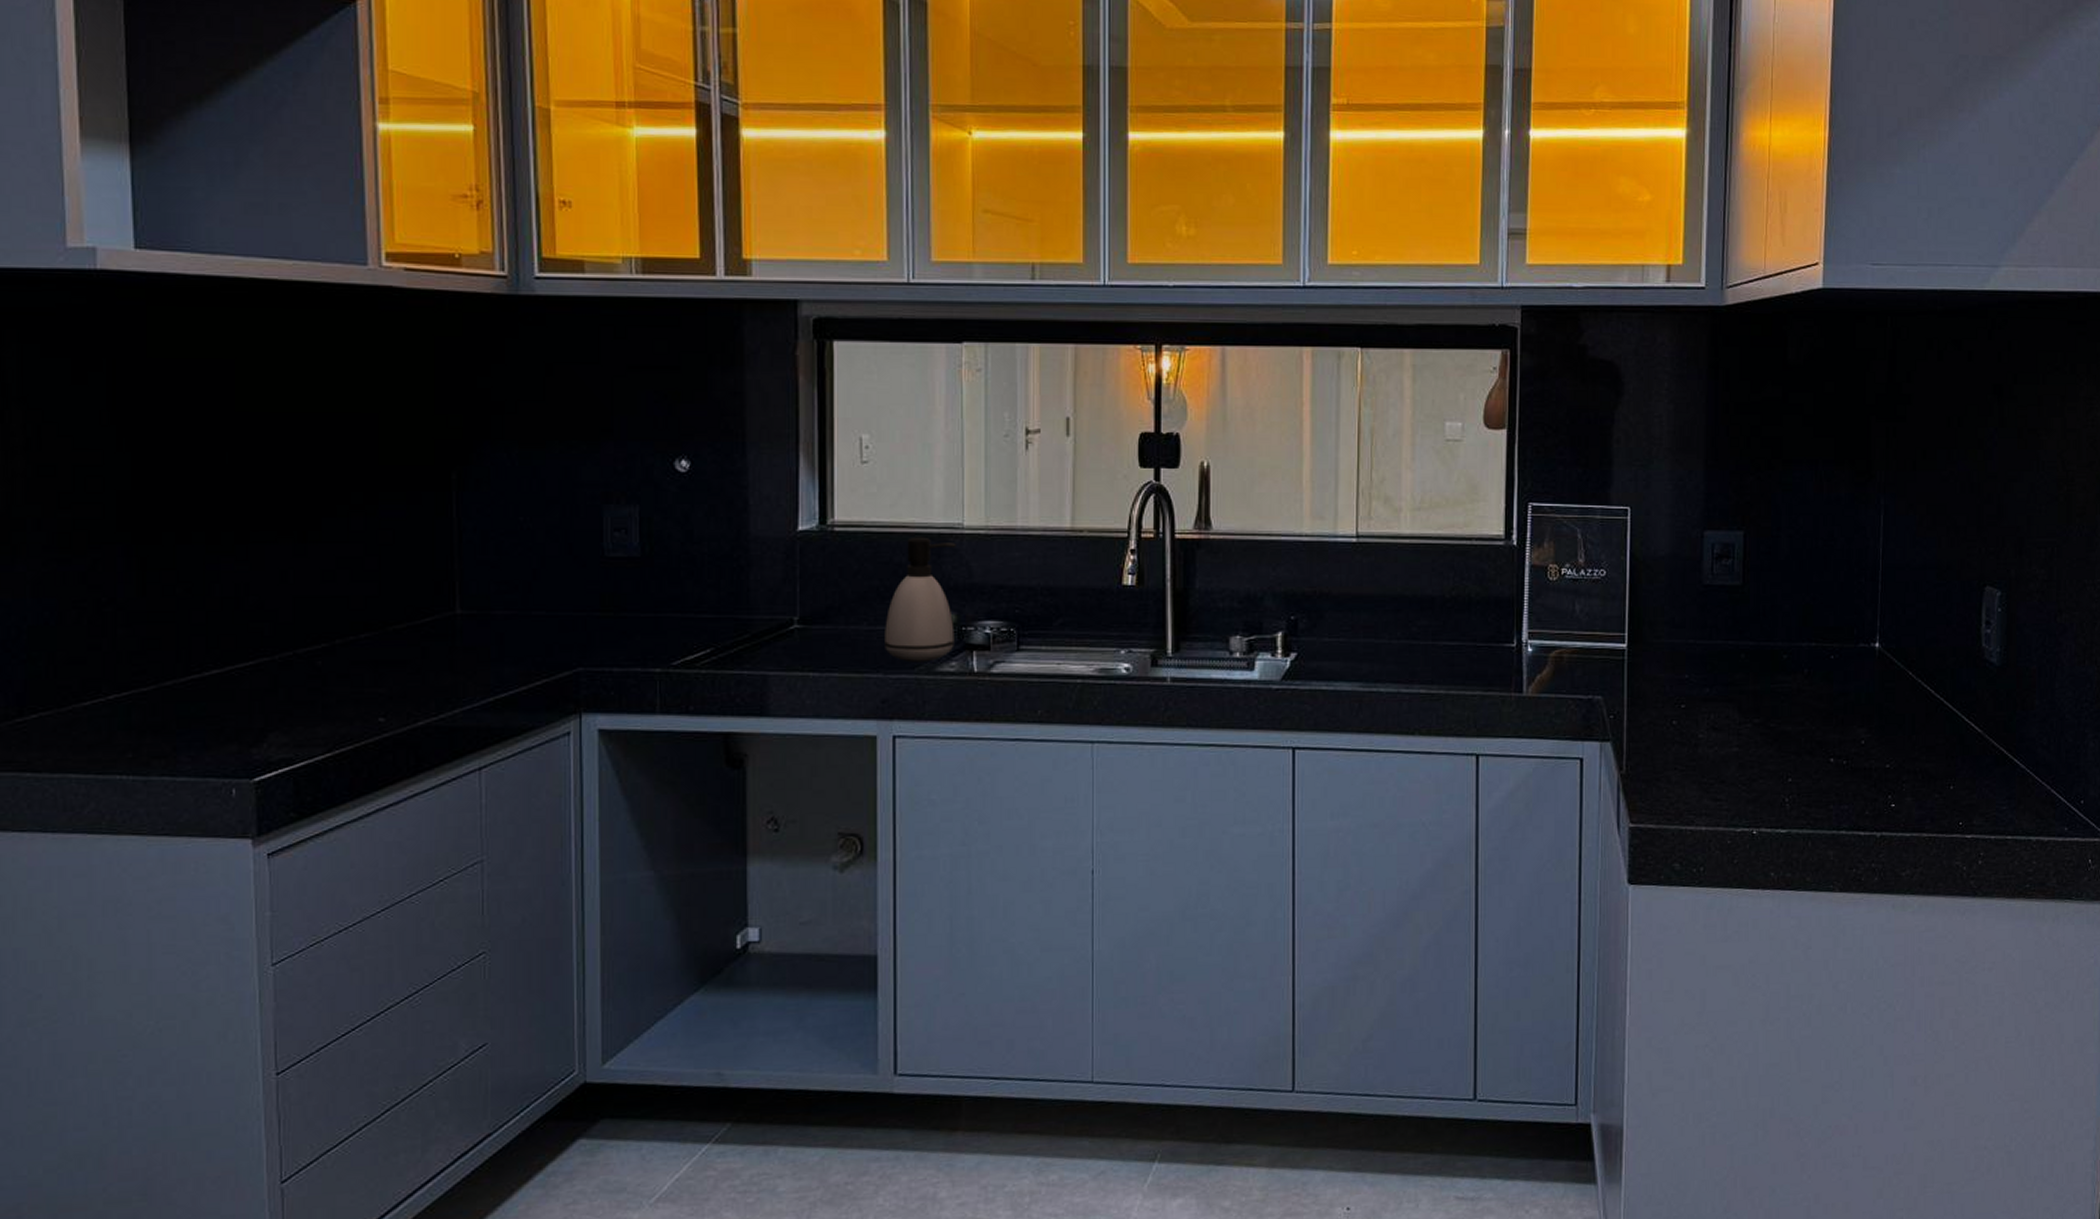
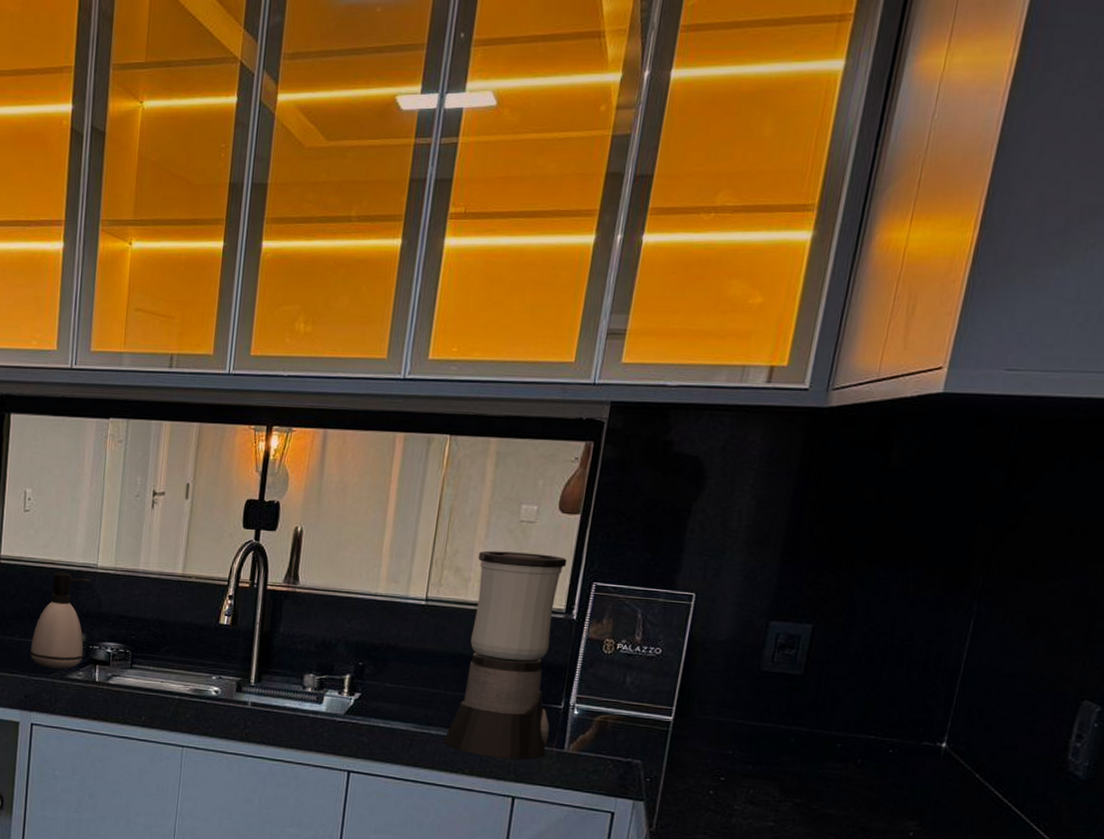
blender: none [1394,475,1505,712] -> present [443,550,568,760]

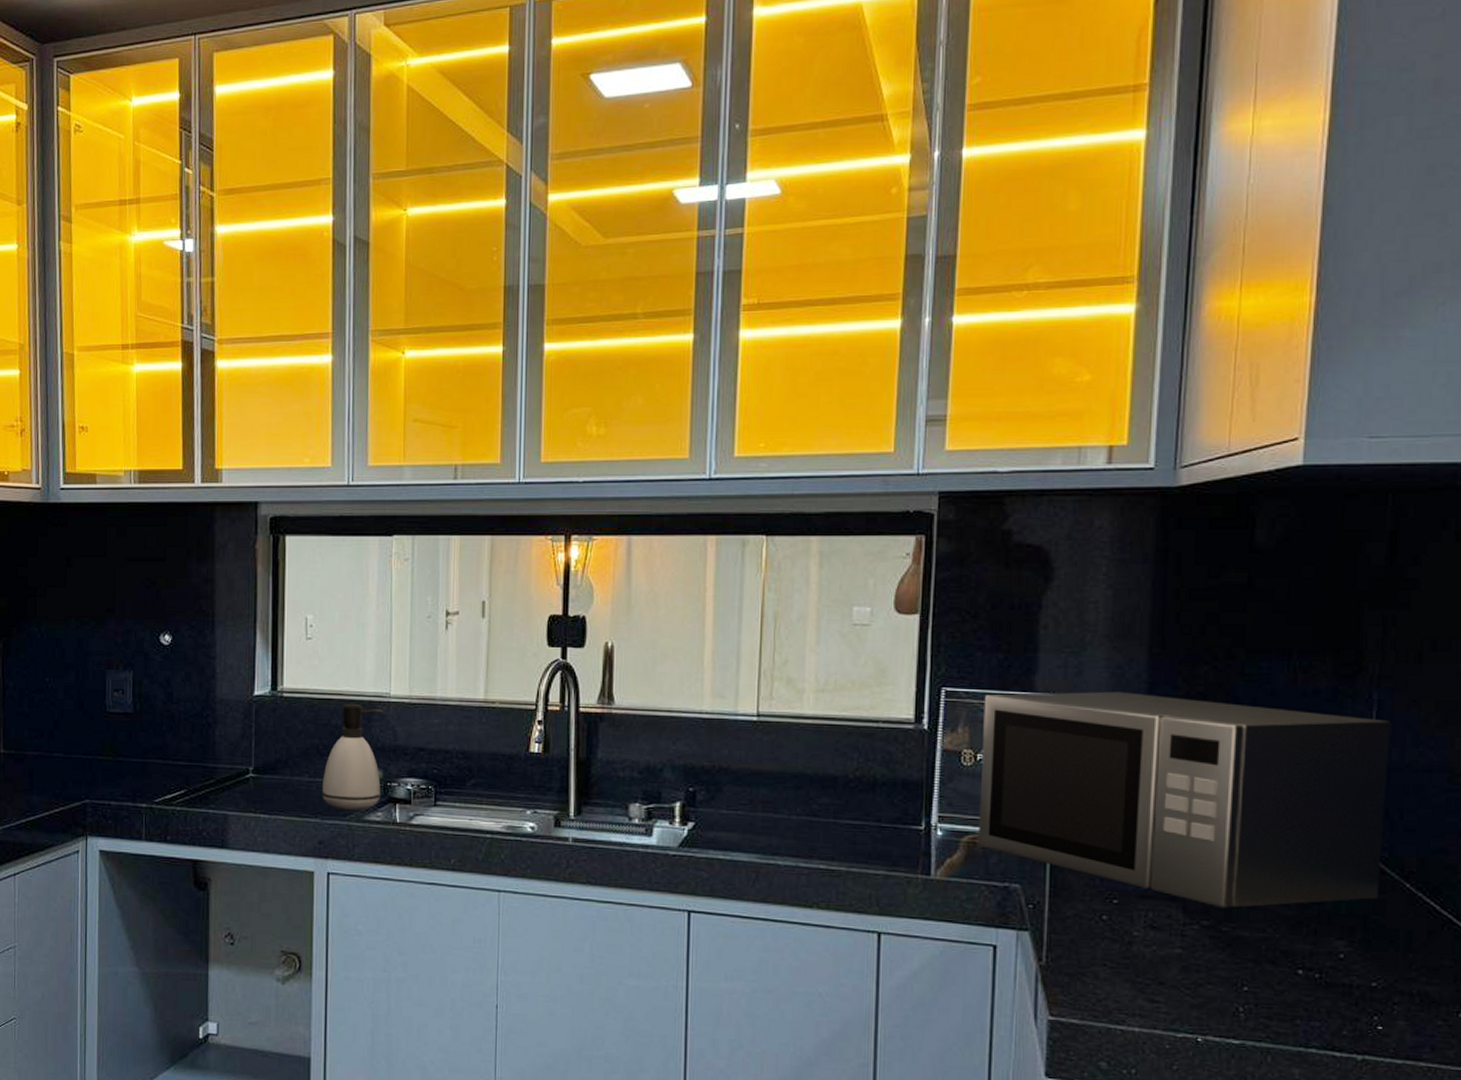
blender: present [443,550,568,760] -> none [792,658,911,890]
microwave: none [609,590,985,790] -> present [978,691,1391,909]

